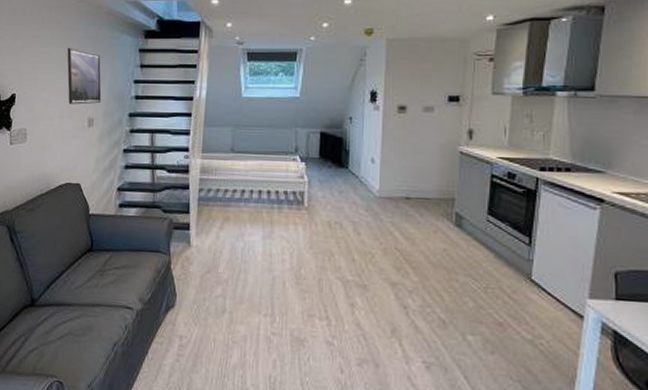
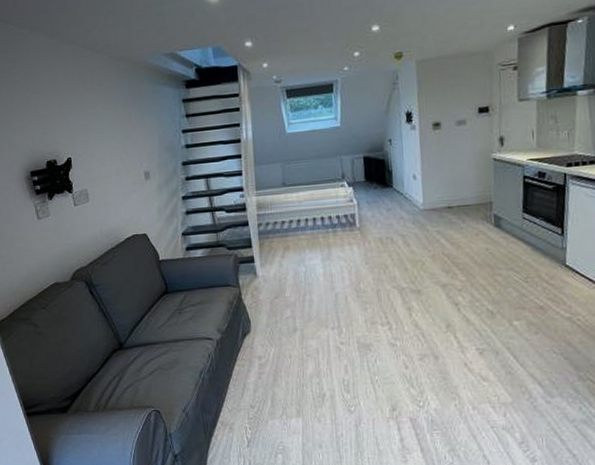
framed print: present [67,47,102,105] -> none [113,106,154,161]

